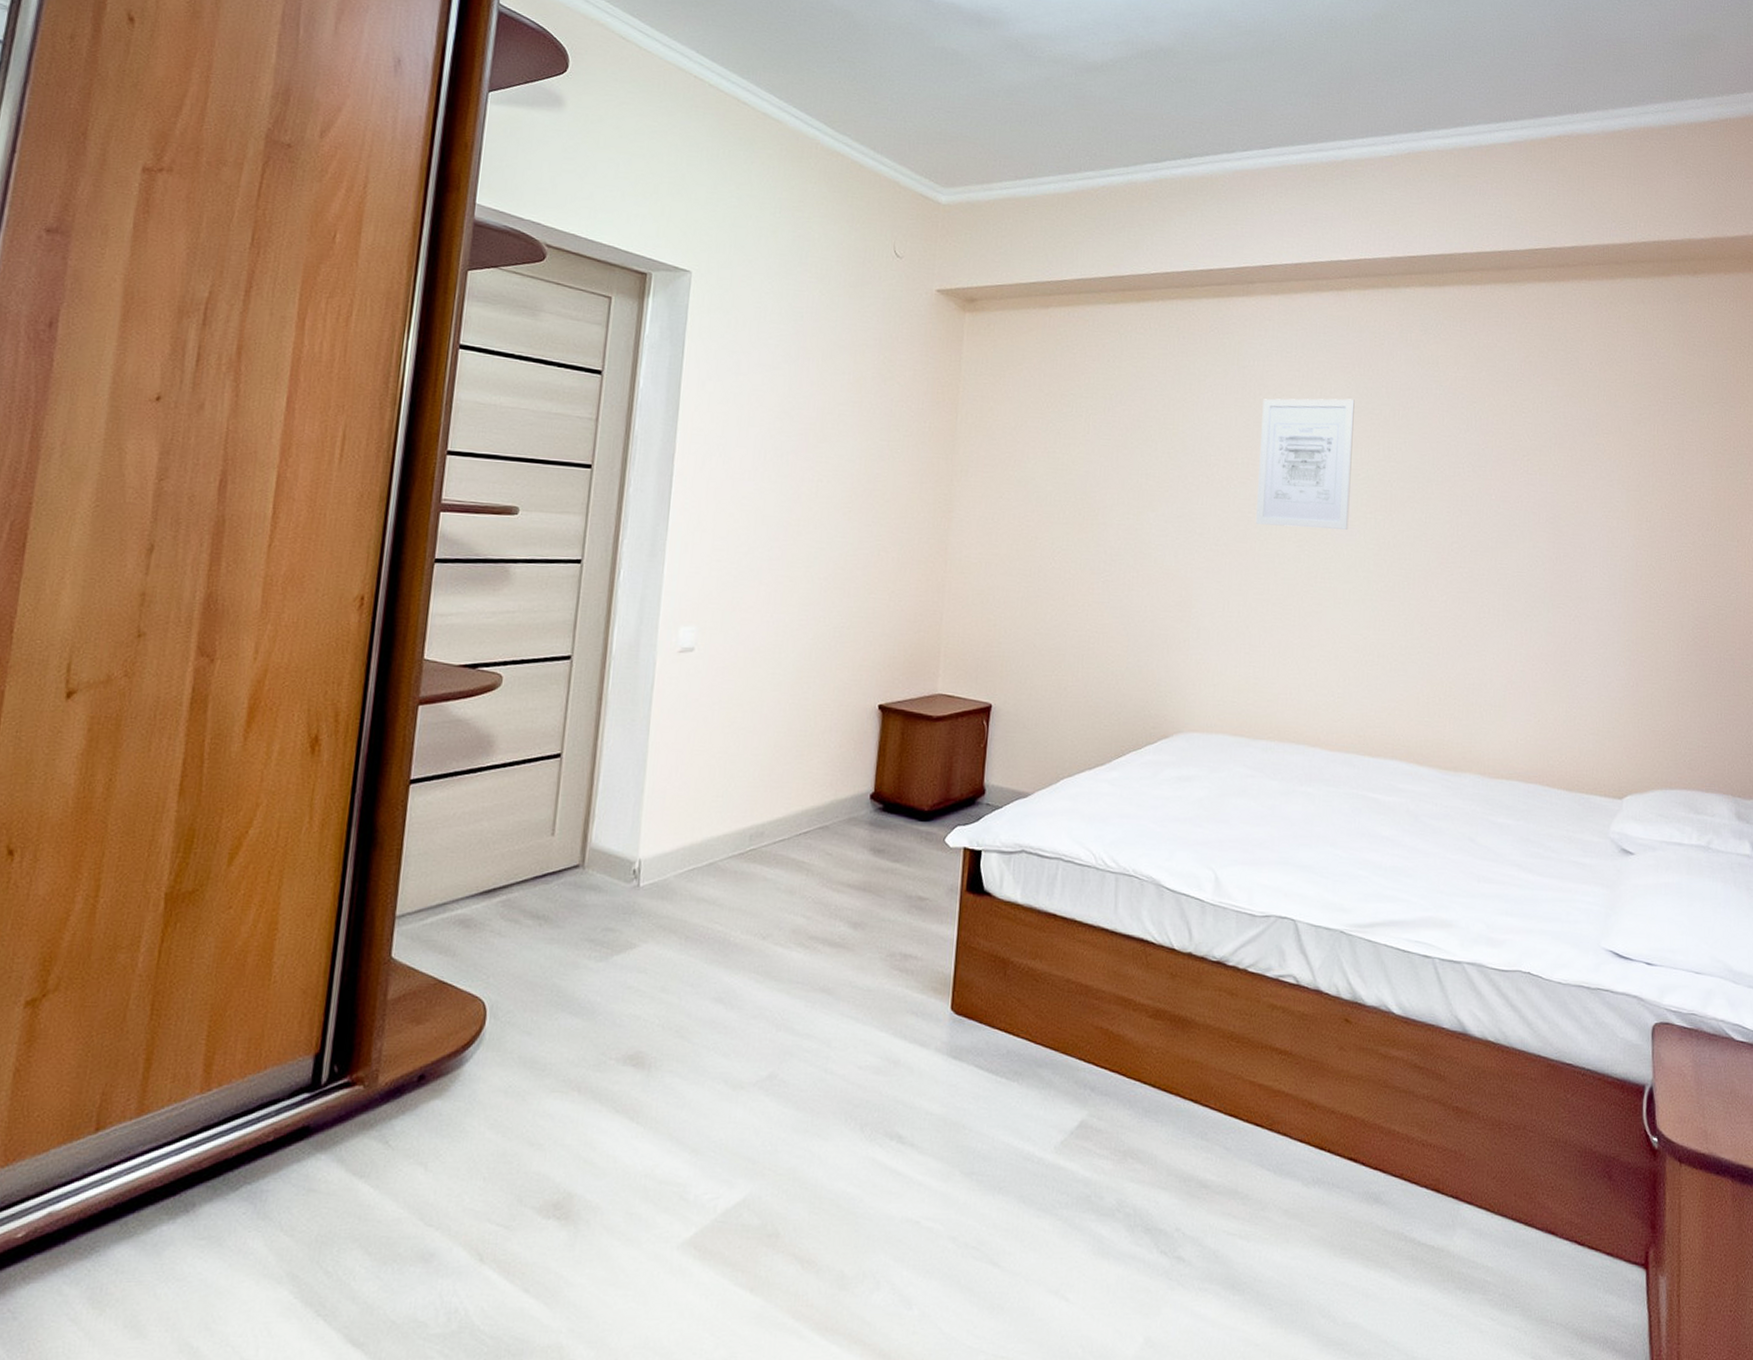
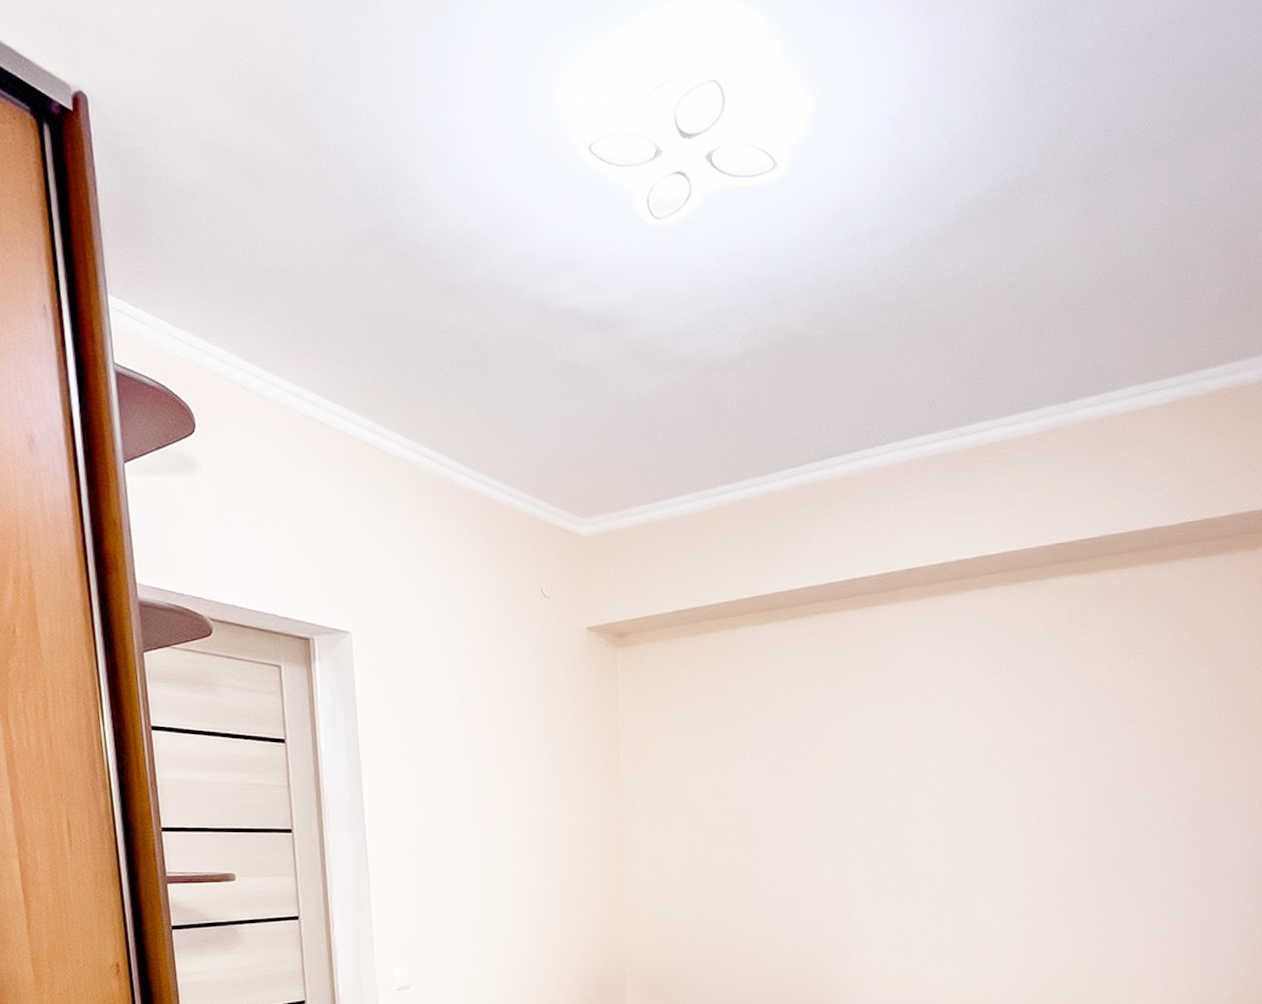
wall art: present [1256,398,1355,530] -> none [908,700,1002,831]

